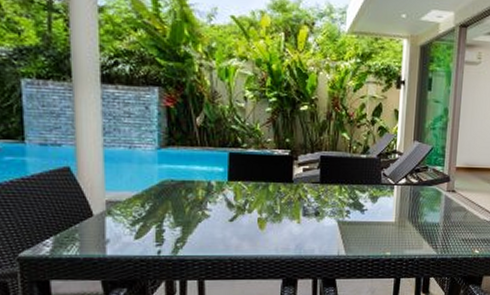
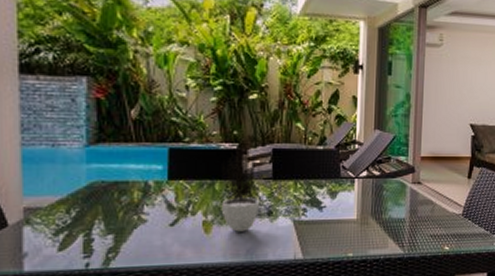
potted plant: none [274,144,312,229] -> present [221,137,263,232]

